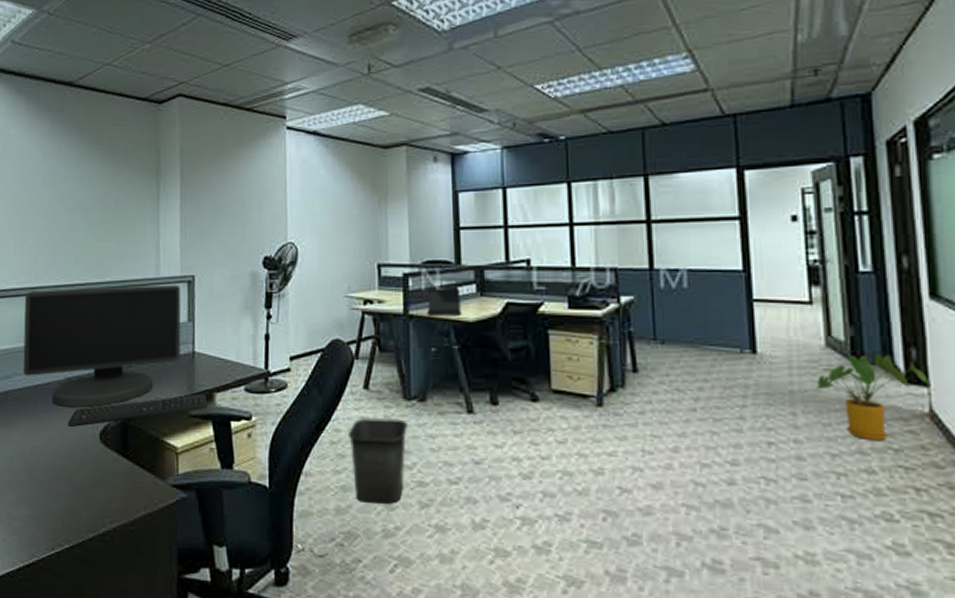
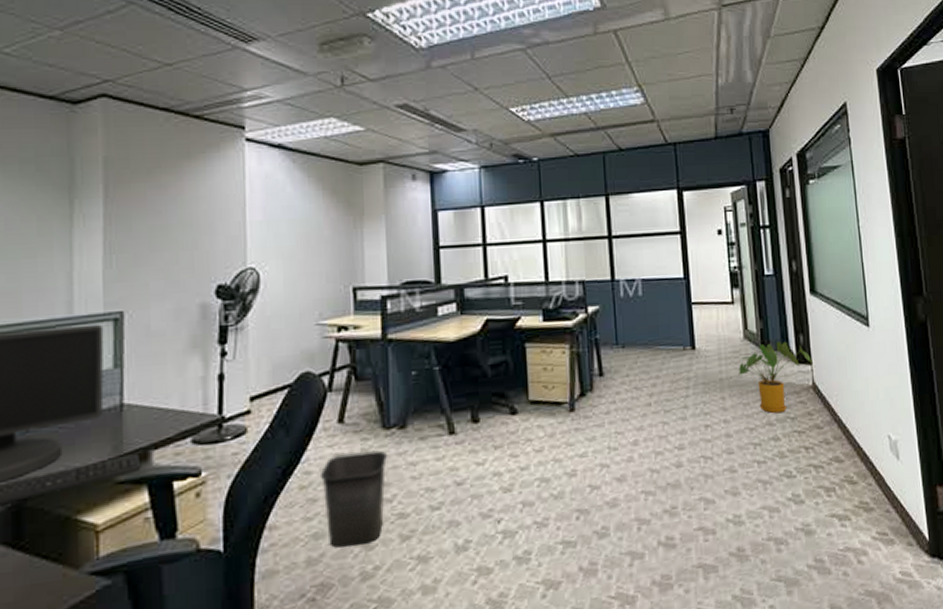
laptop: present [427,288,461,316] -> none [407,308,442,339]

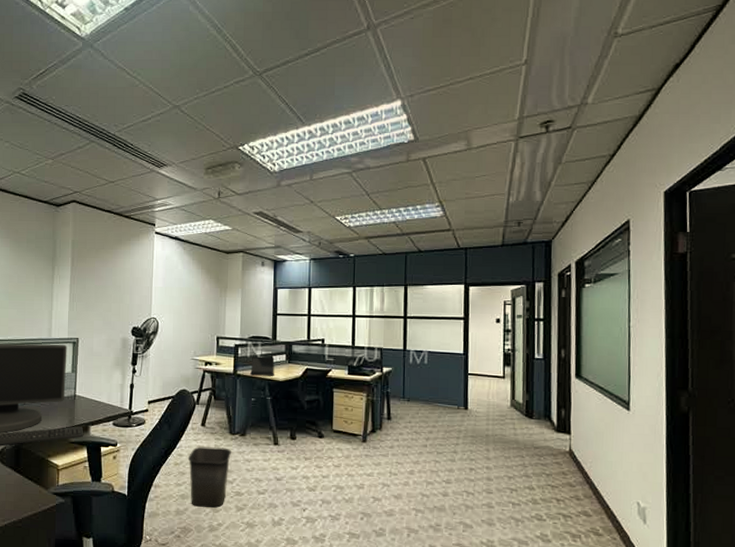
laptop: none [407,308,442,339] -> present [250,356,275,376]
house plant: present [738,341,813,414] -> none [502,413,571,469]

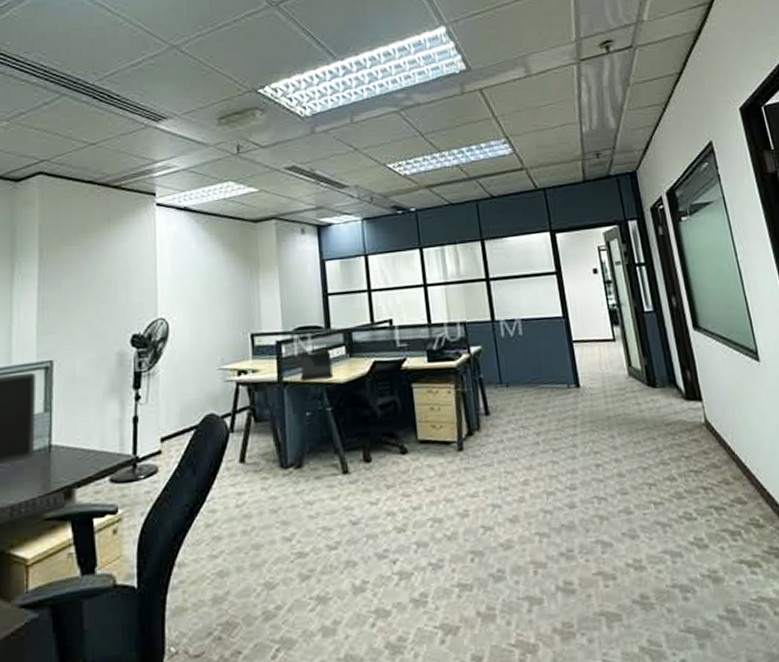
waste bin: present [187,446,231,508] -> none [223,489,285,586]

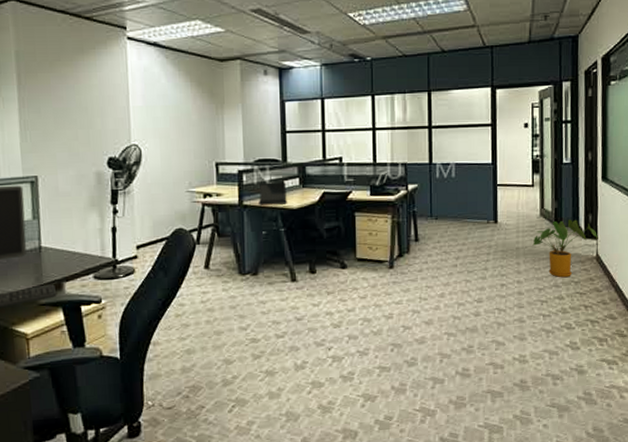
house plant: none [625,378,703,452] -> present [532,219,598,278]

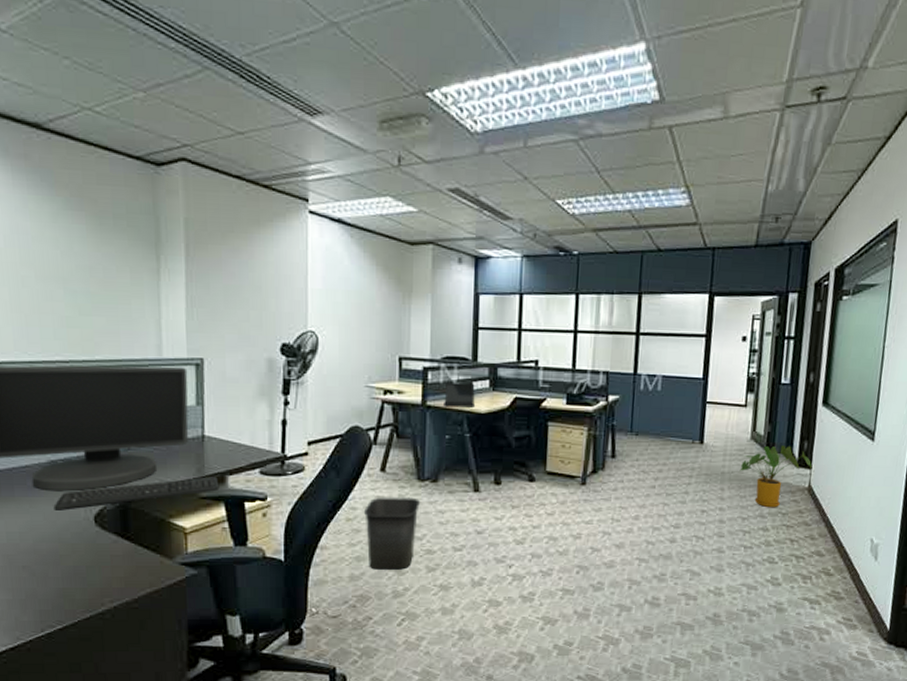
waste bin: none [191,291,243,361] -> present [363,497,420,571]

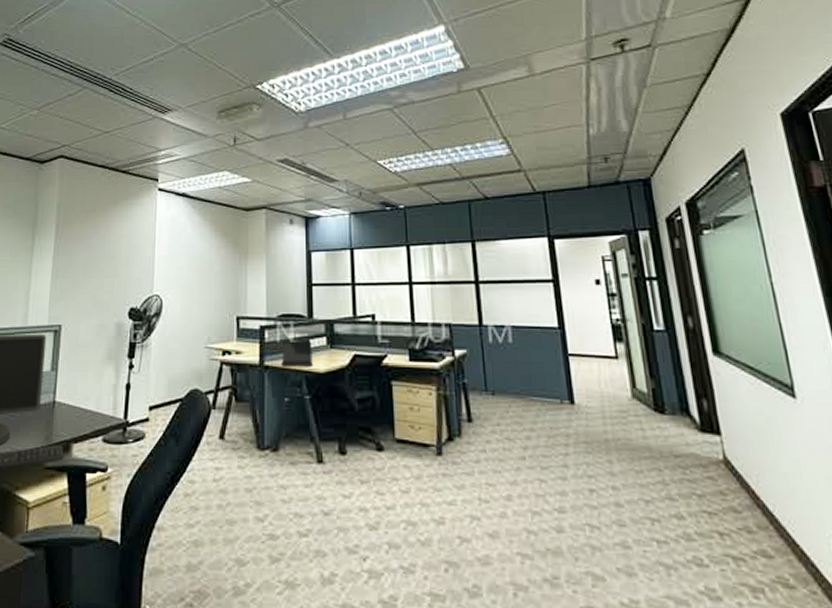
waste bin: present [363,497,420,571] -> none [201,468,260,560]
house plant: present [739,445,812,508] -> none [627,405,722,488]

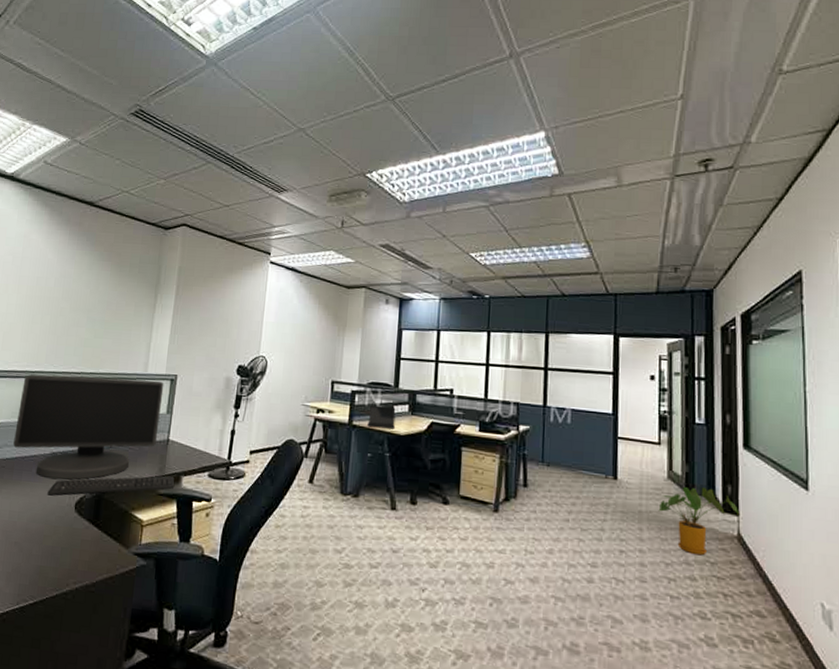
house plant: none [627,405,722,488] -> present [658,487,740,556]

